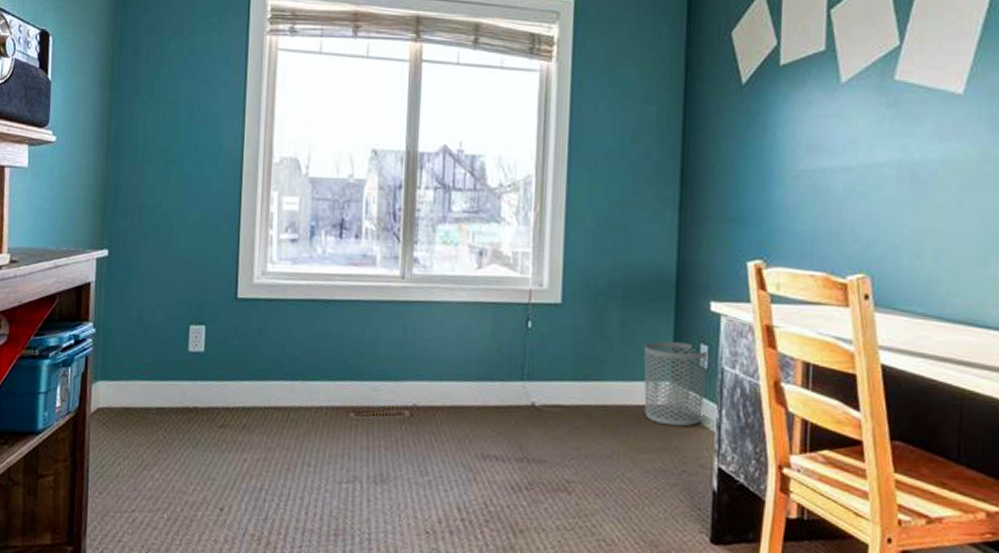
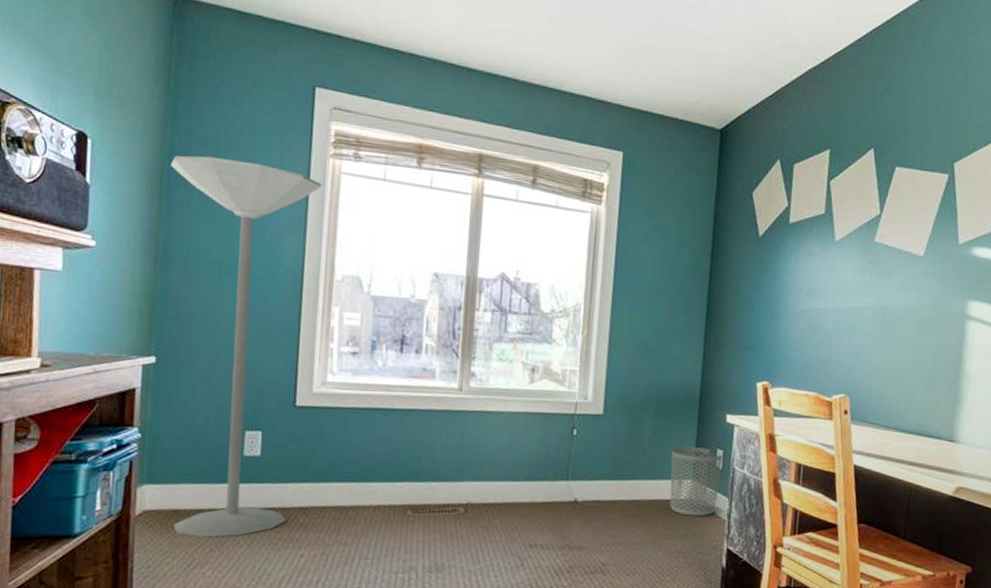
floor lamp: none [121,43,260,438] -> present [171,155,322,538]

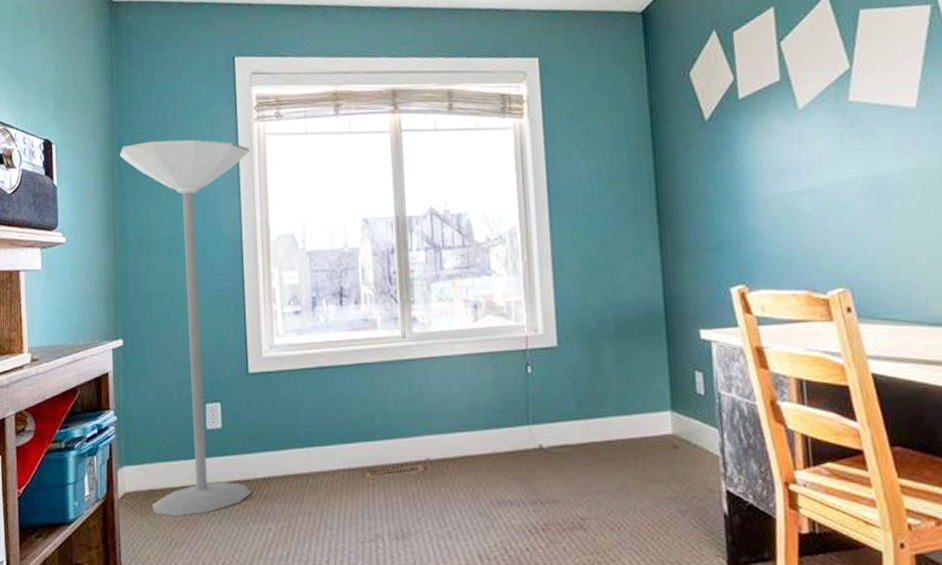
waste bin: present [670,446,723,517] -> none [642,372,706,454]

